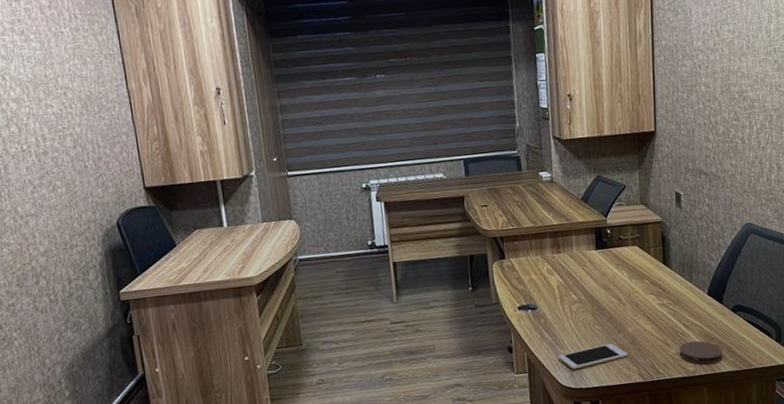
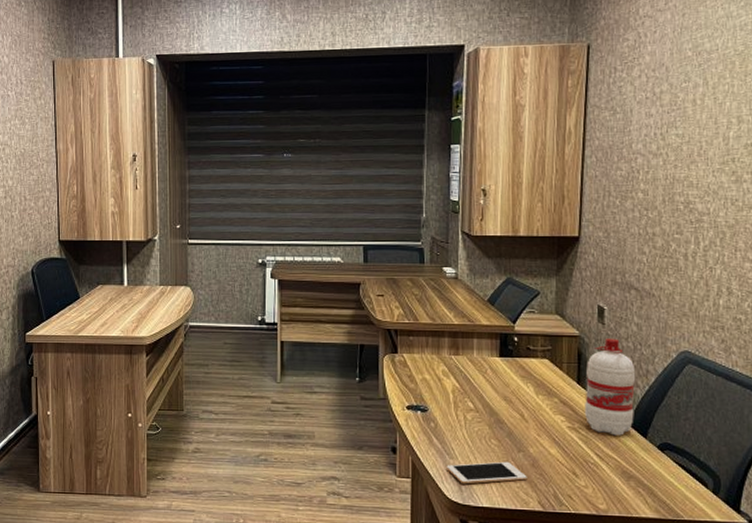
water bottle: none [669,219,711,306] -> present [584,338,636,436]
coaster: present [679,340,724,364] -> none [589,475,644,505]

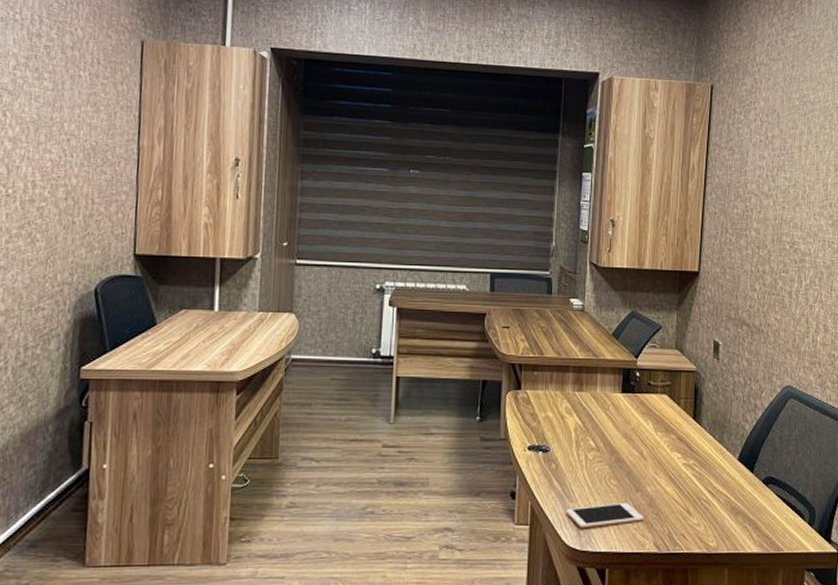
water bottle: present [584,338,636,436] -> none [698,373,745,471]

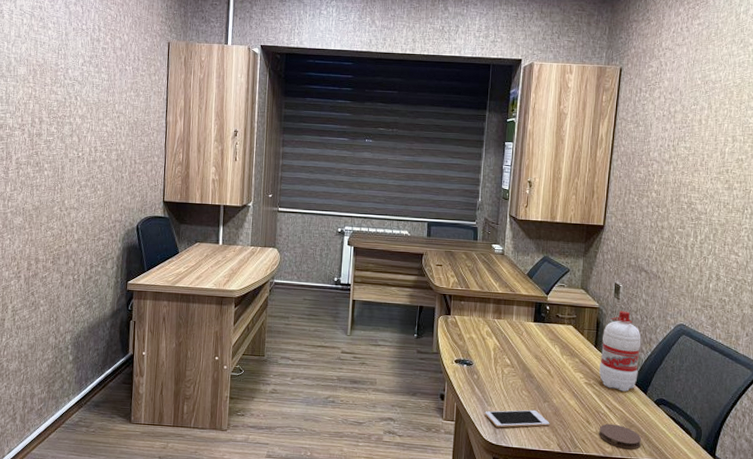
water bottle: none [698,373,745,471] -> present [598,311,641,392]
coaster: none [701,512,750,541] -> present [599,423,642,449]

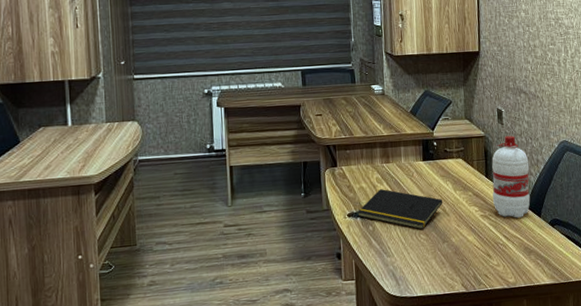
notepad: none [464,341,549,386] -> present [357,188,443,230]
cell phone: present [485,409,550,428] -> none [385,252,452,279]
coaster: present [599,423,642,449] -> none [500,252,542,276]

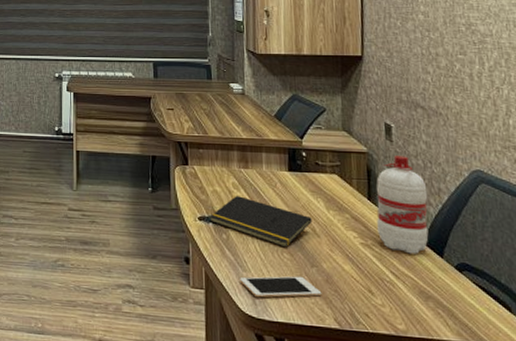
cell phone: none [385,252,452,279] -> present [240,276,322,298]

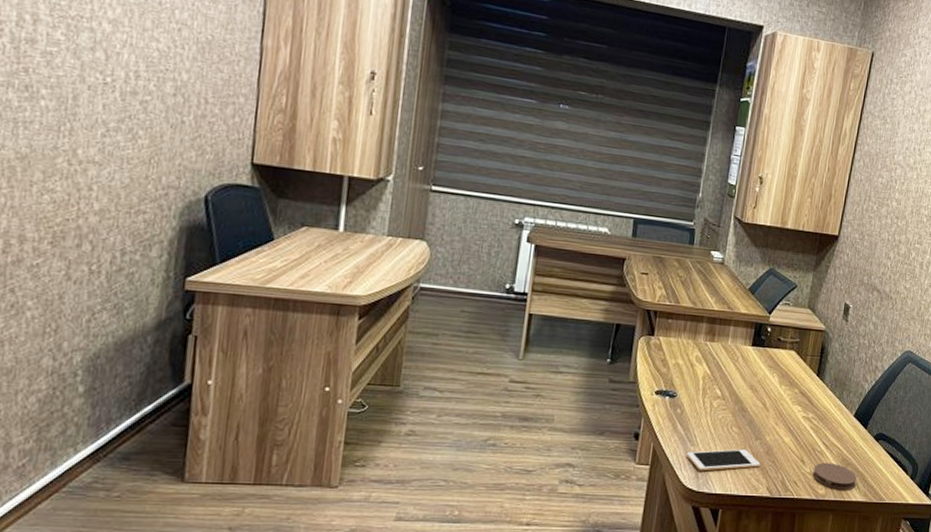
notepad: present [210,195,313,248] -> none [667,368,765,422]
water bottle: present [376,156,429,254] -> none [818,335,867,426]
coaster: none [386,294,444,327] -> present [812,462,858,490]

